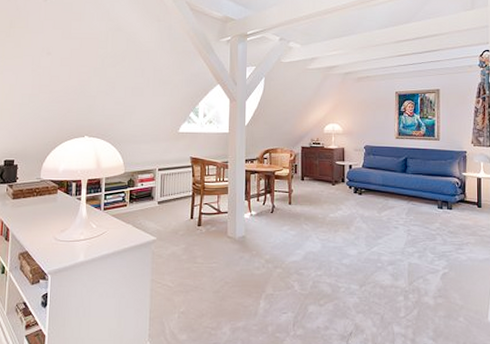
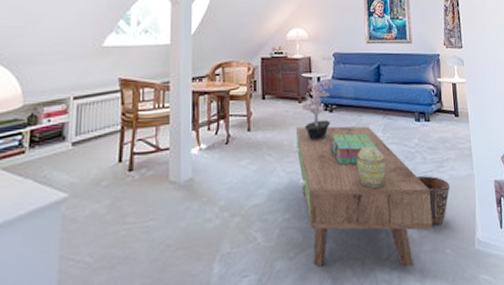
coffee table: none [327,205,448,327] -> present [294,126,433,268]
potted plant: none [334,166,364,217] -> present [301,78,334,141]
stack of books: none [359,212,401,239] -> present [331,133,378,166]
decorative box: none [381,225,407,261] -> present [357,146,386,189]
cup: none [436,255,468,297] -> present [416,176,450,226]

